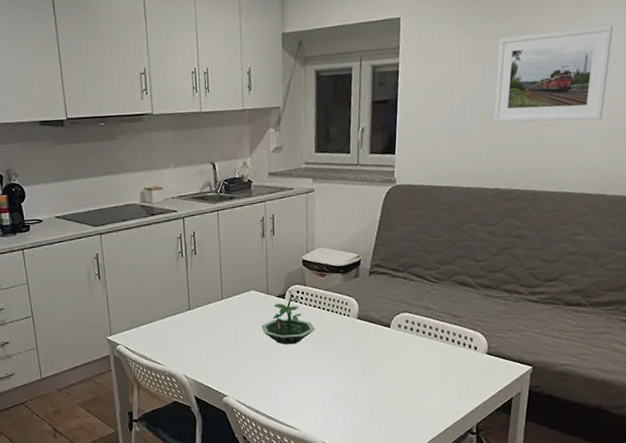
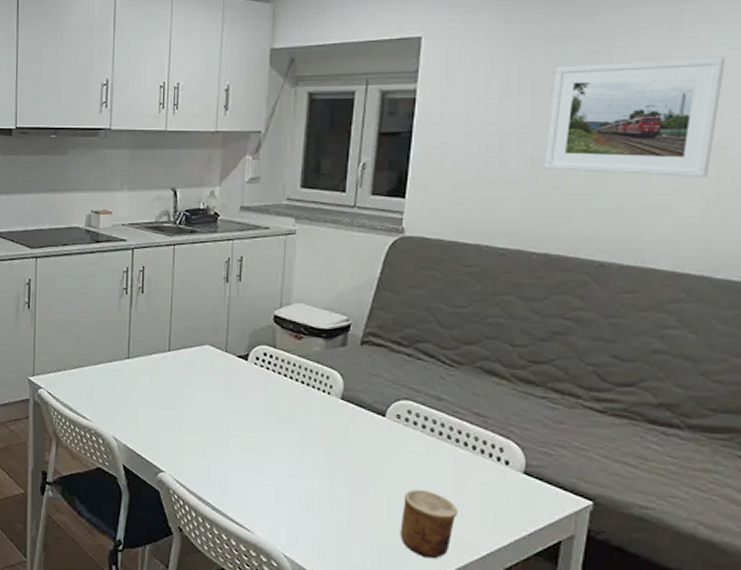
terrarium: present [261,289,315,345] -> none [215,350,284,420]
cup: none [405,377,444,426] -> present [400,489,458,559]

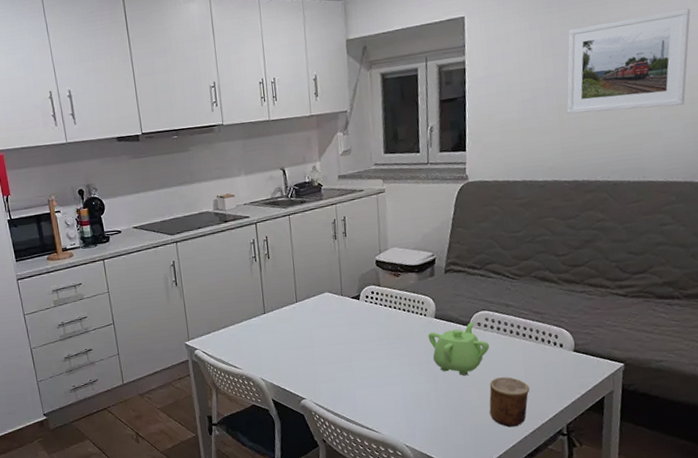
teapot: none [329,412,410,480] -> present [428,322,490,376]

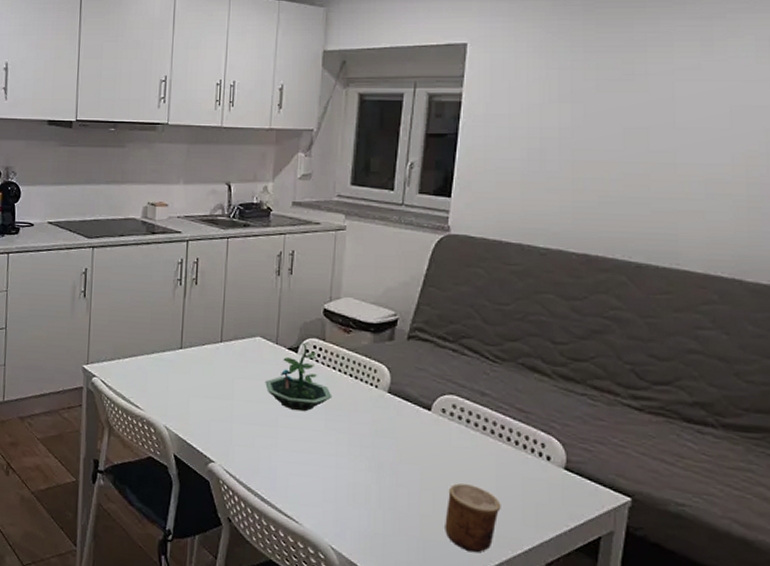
terrarium: none [337,290,392,347] -> present [265,342,332,412]
teapot: present [428,322,490,376] -> none [377,406,455,473]
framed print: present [566,8,690,114] -> none [583,70,753,185]

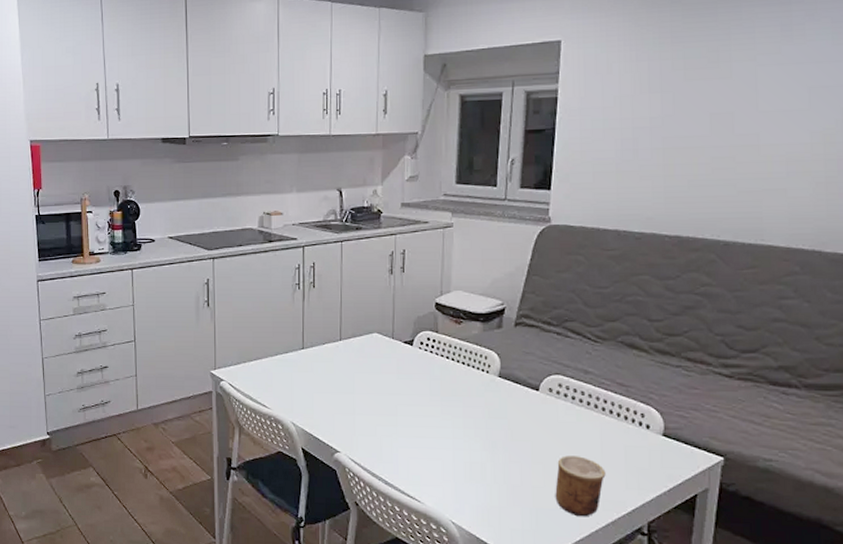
terrarium: present [265,342,332,412] -> none [384,335,447,400]

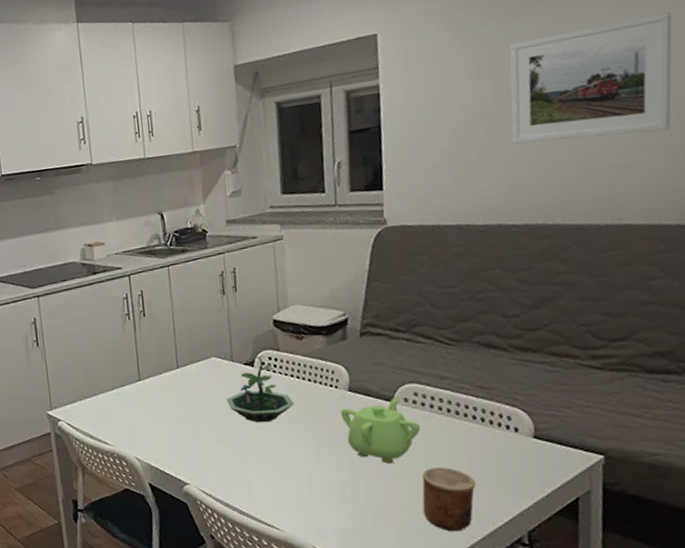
terrarium: none [384,335,447,400] -> present [226,355,295,423]
teapot: none [489,386,562,449] -> present [340,397,421,464]
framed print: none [673,52,829,162] -> present [509,12,672,144]

